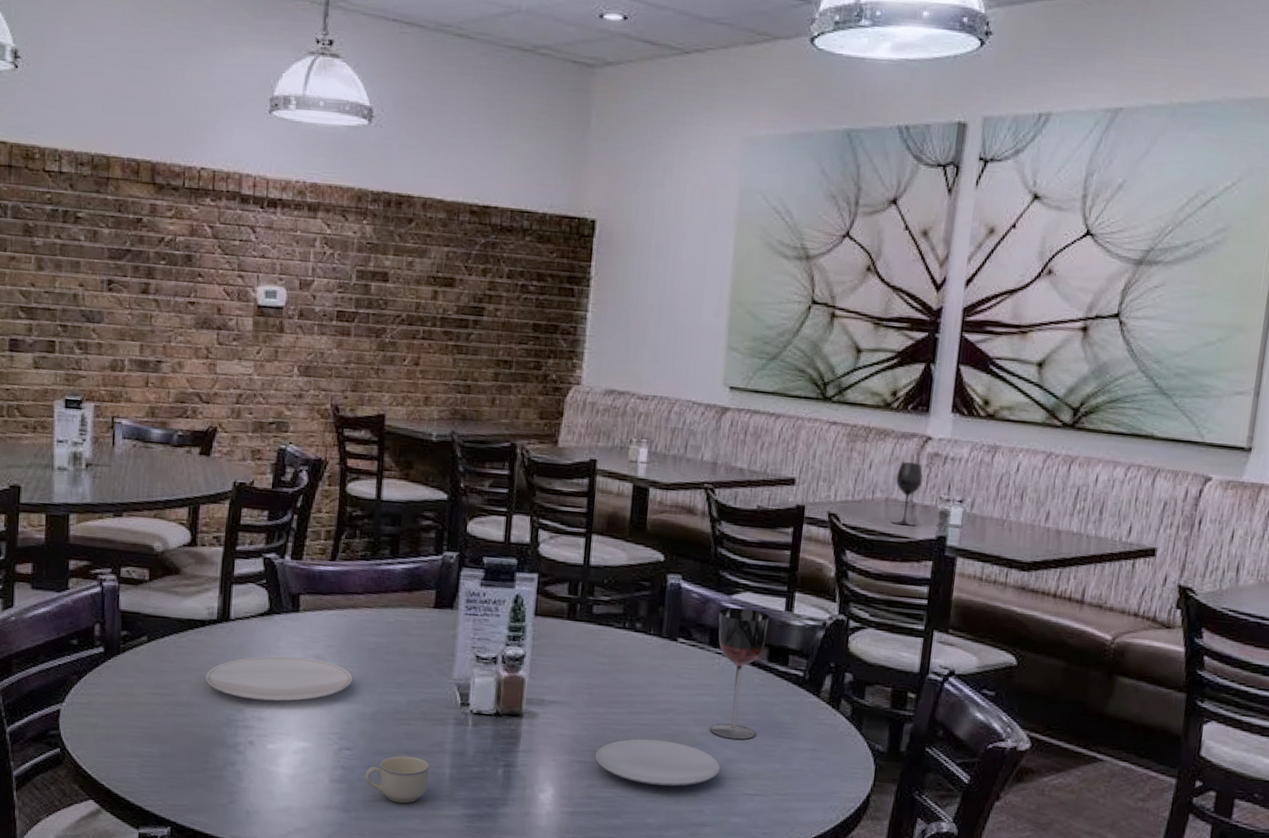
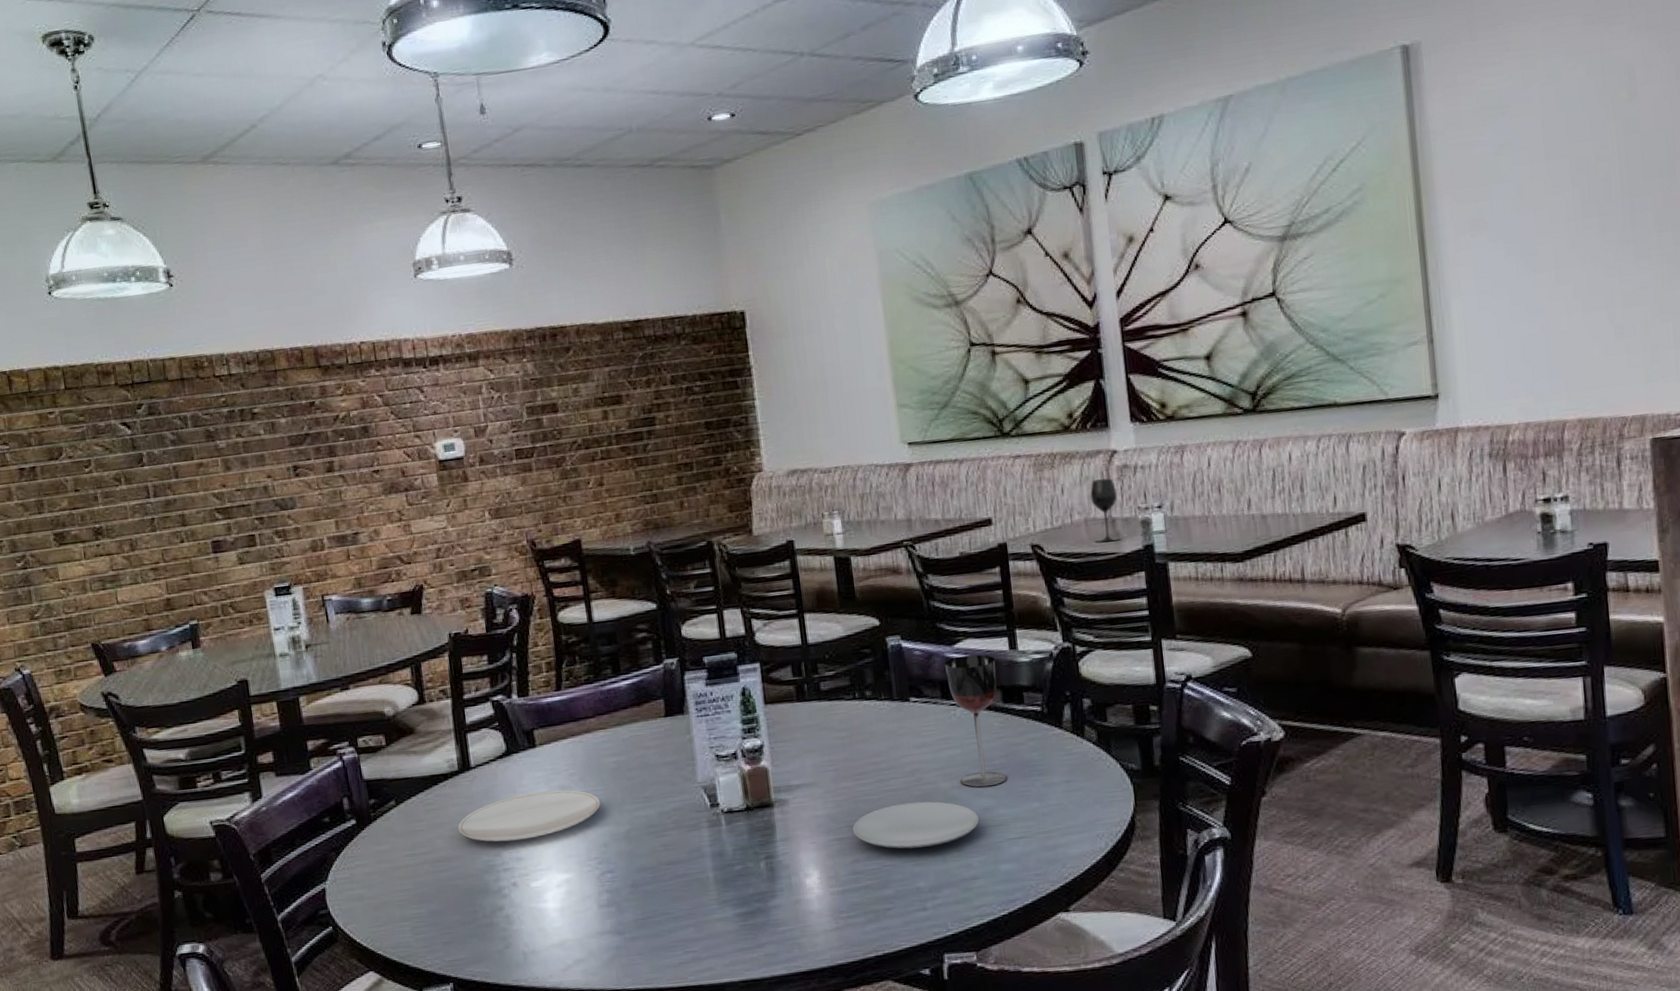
cup: present [365,755,429,804] -> none [631,866,695,916]

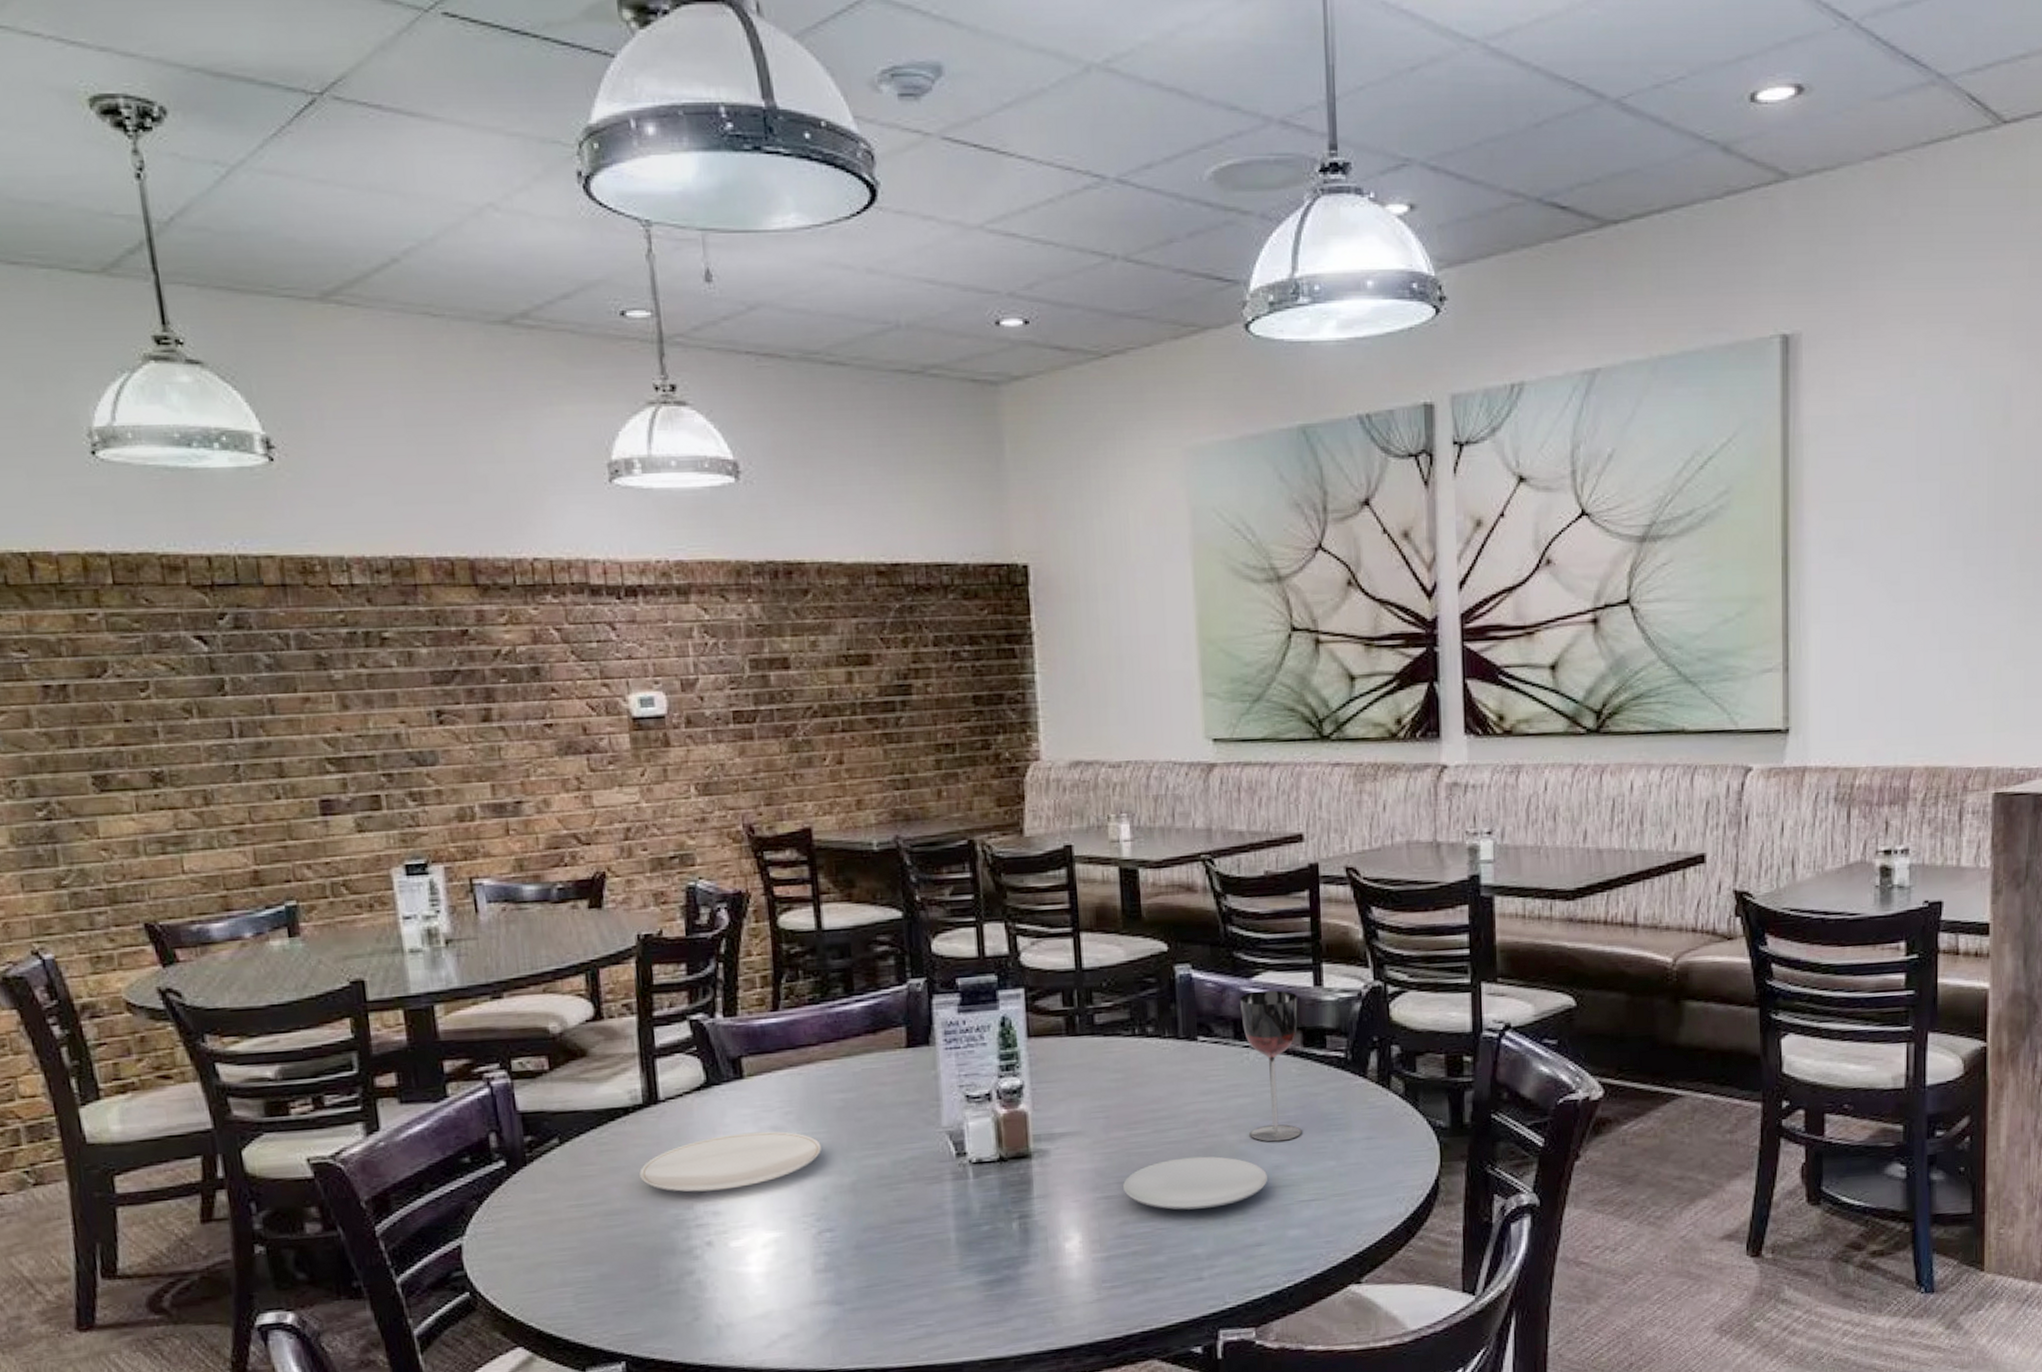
wineglass: present [1090,478,1121,543] -> none [1415,796,1445,870]

